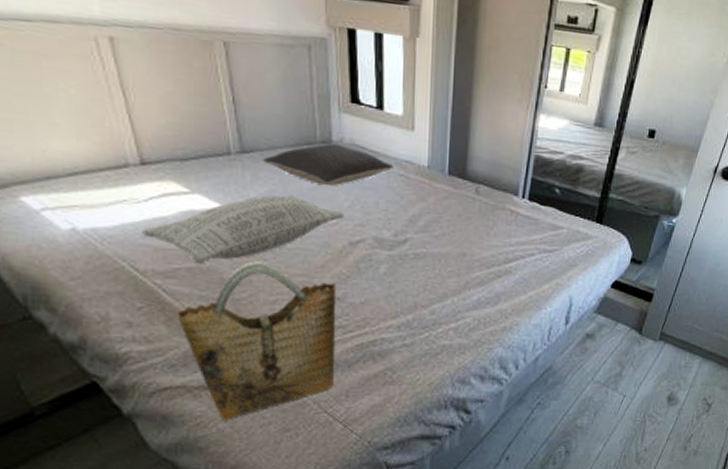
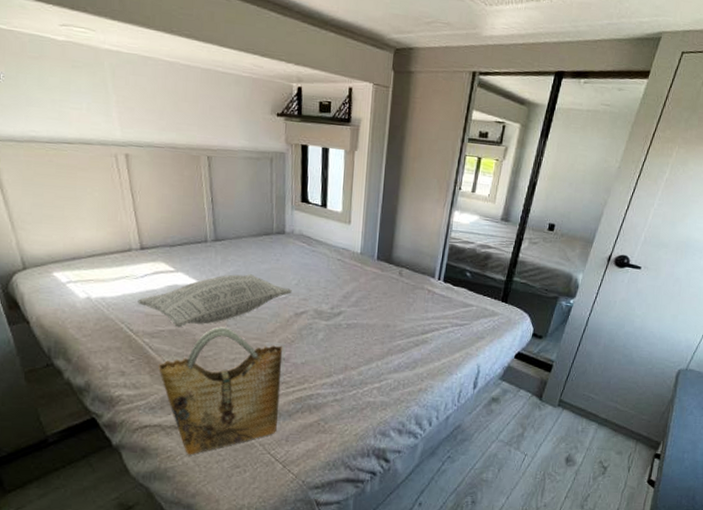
pillow: present [263,143,394,187] -> none [231,233,333,268]

